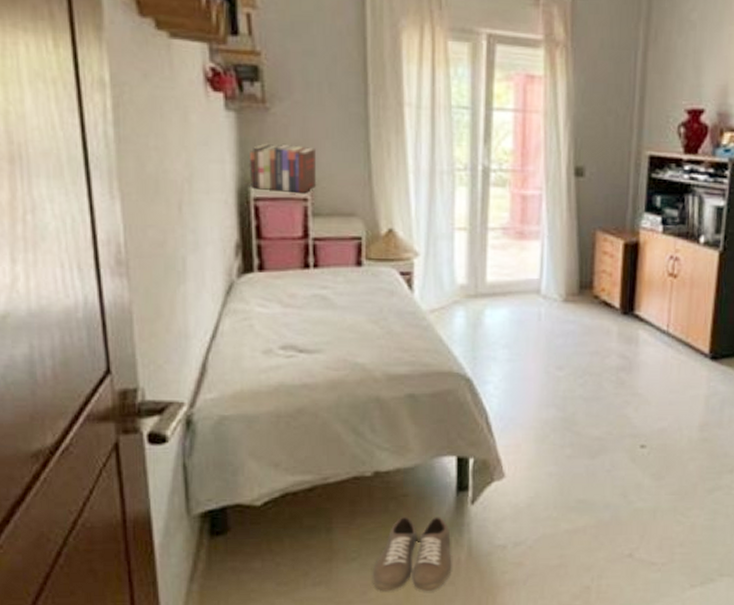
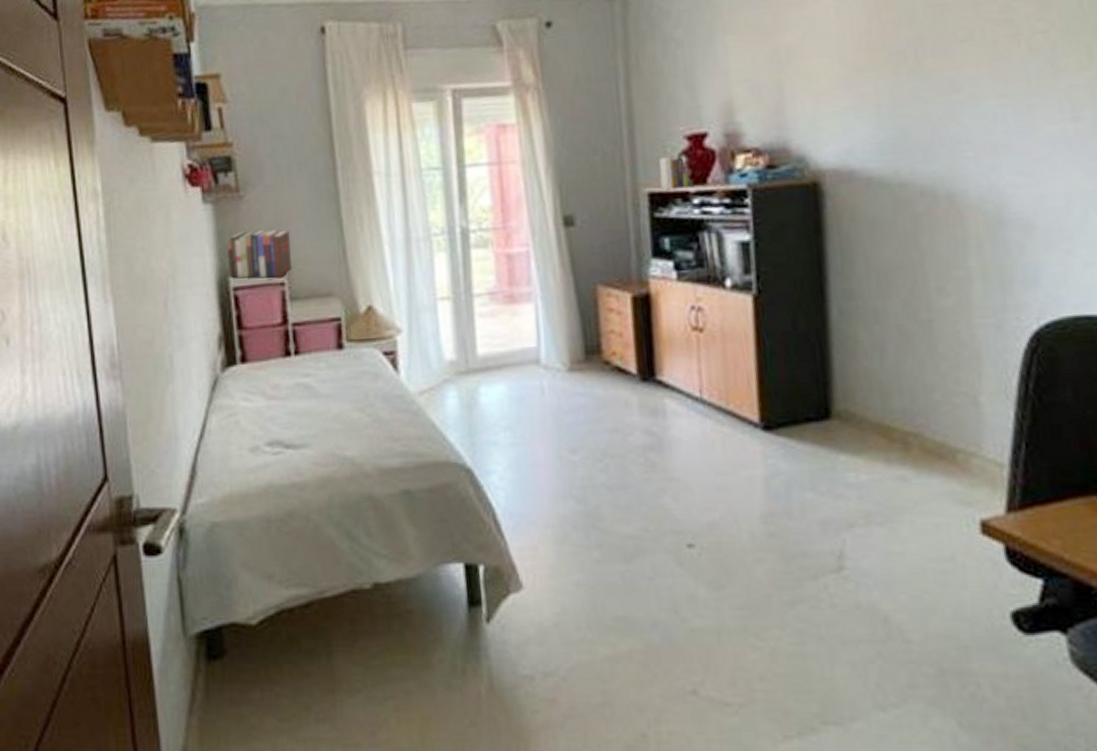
shoe: present [372,516,452,592] -> none [380,637,471,734]
books: none [660,125,688,156] -> present [659,155,695,190]

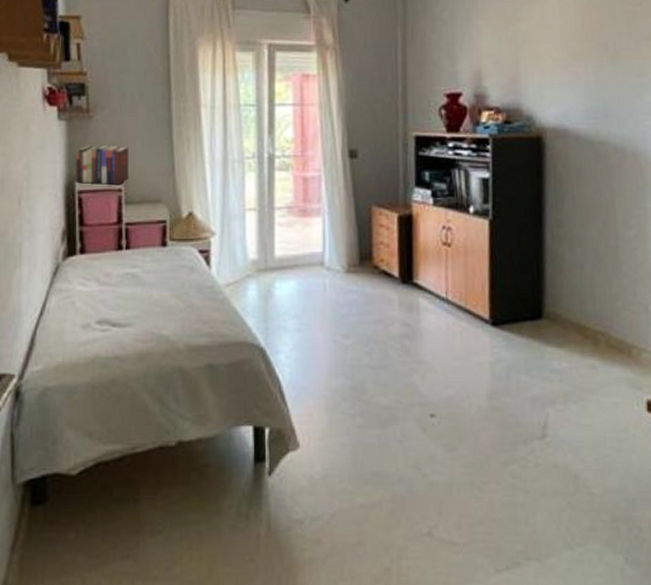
books: present [659,155,695,190] -> none [424,108,451,135]

